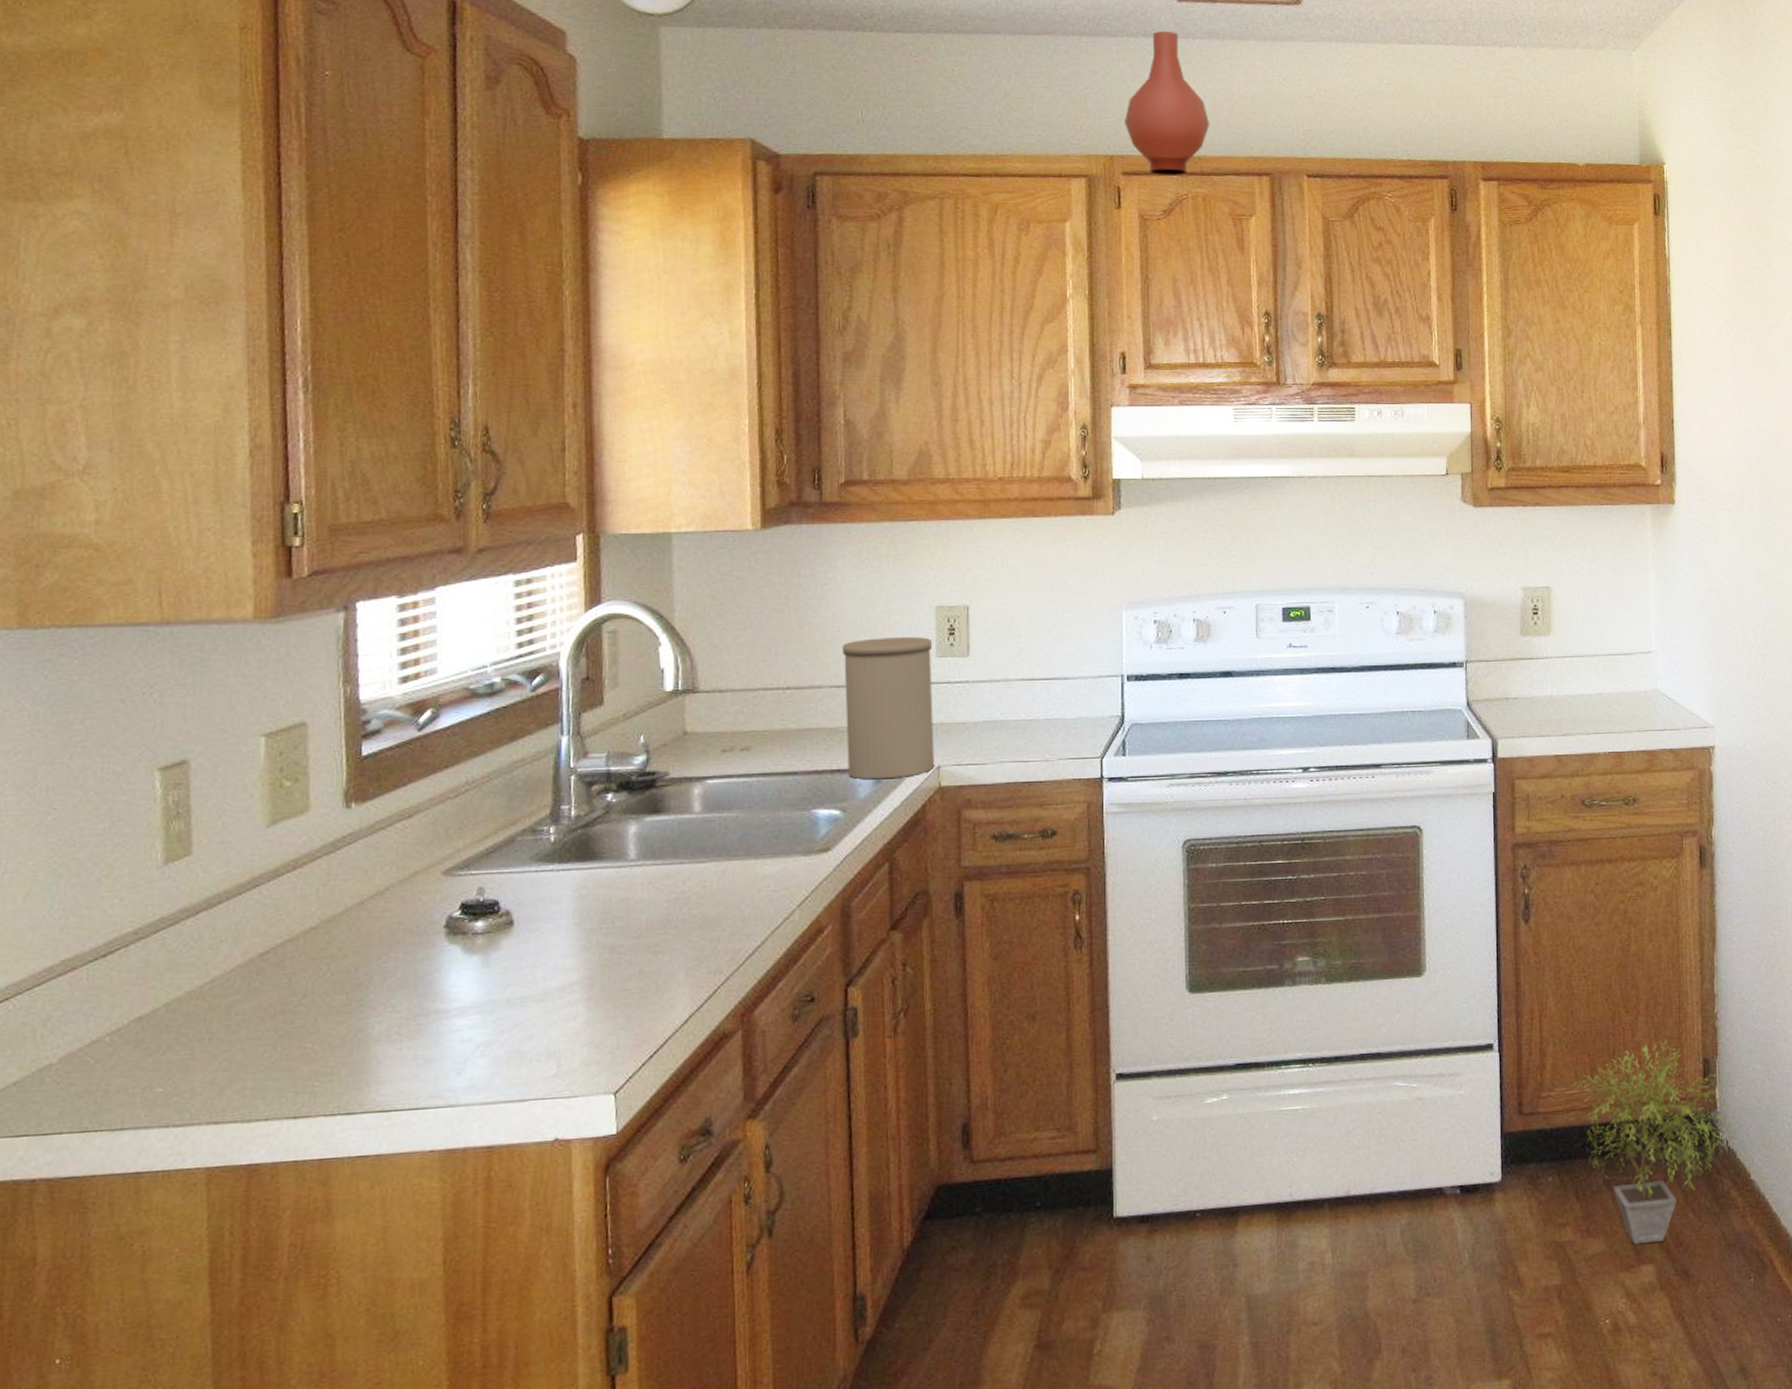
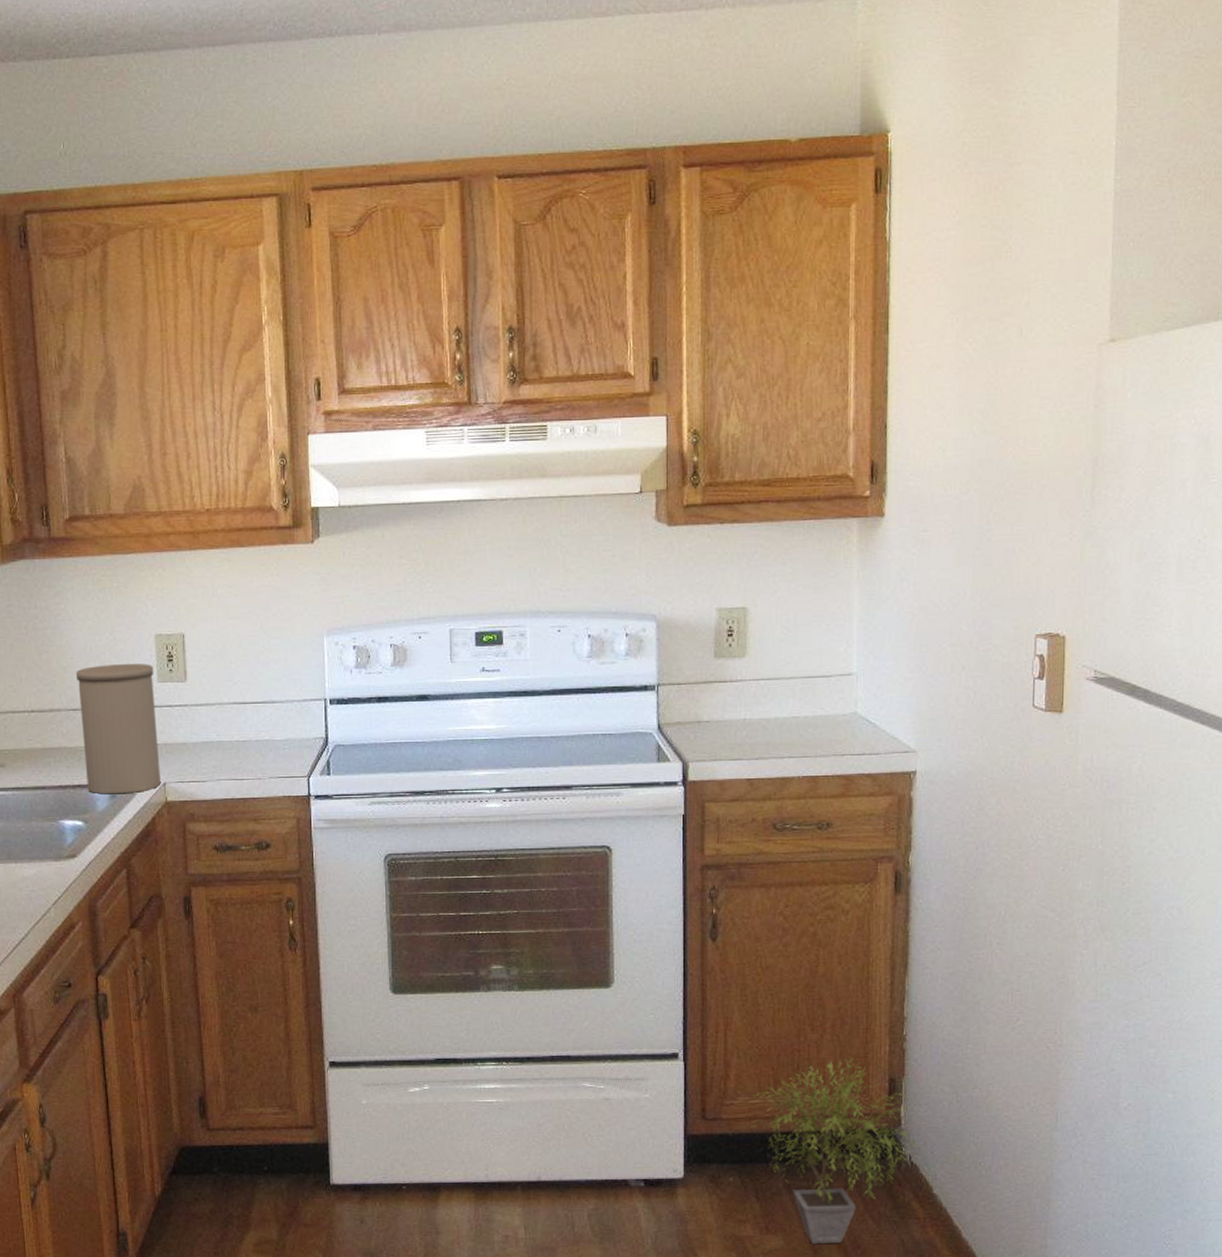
vase: present [1125,31,1210,176] -> none [313,28,398,188]

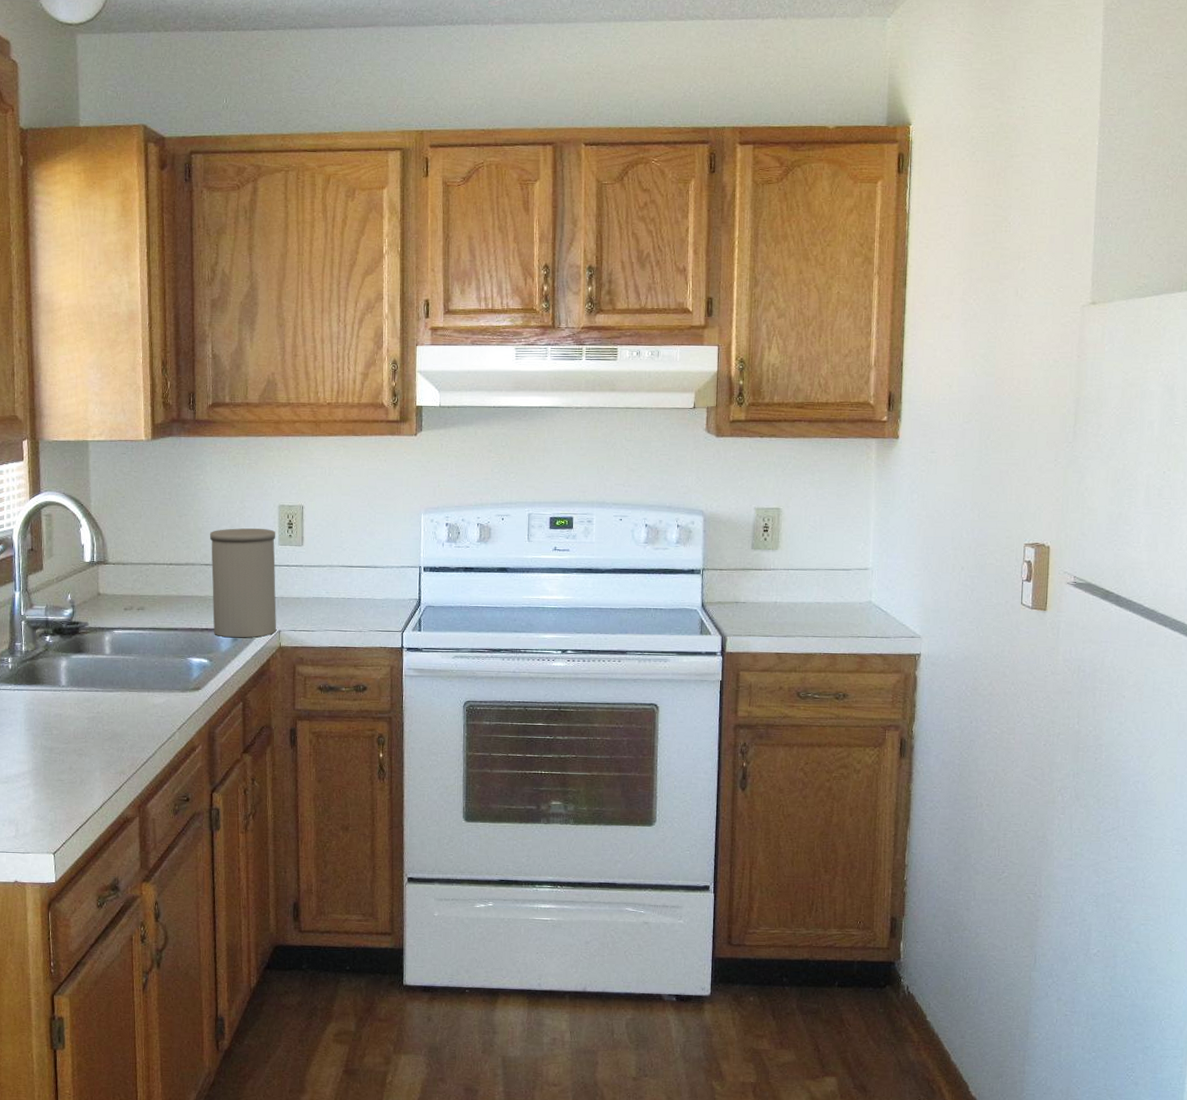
potted plant: present [751,1058,920,1244] -> none [771,898,916,1061]

